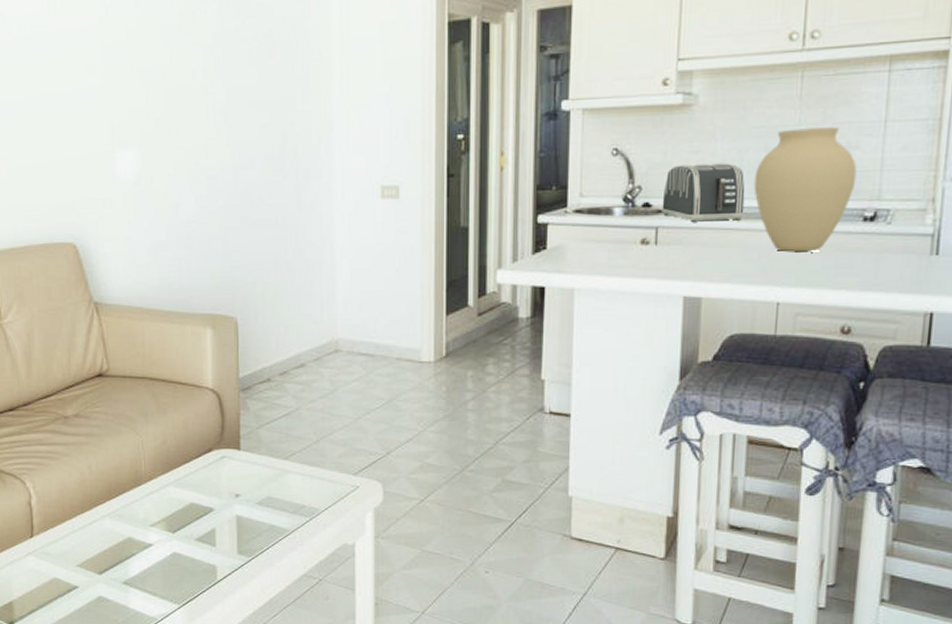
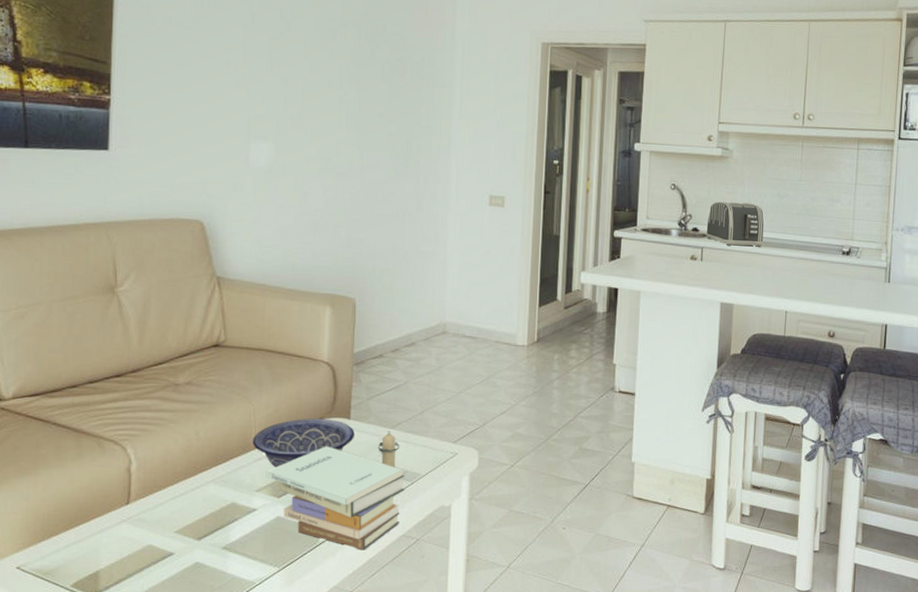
decorative bowl: none [143,450,246,502] -> present [253,418,355,468]
books: none [159,479,303,590] -> present [266,446,405,550]
candle: none [271,462,296,502] -> present [377,431,400,467]
vase: present [753,127,857,254] -> none [770,183,838,275]

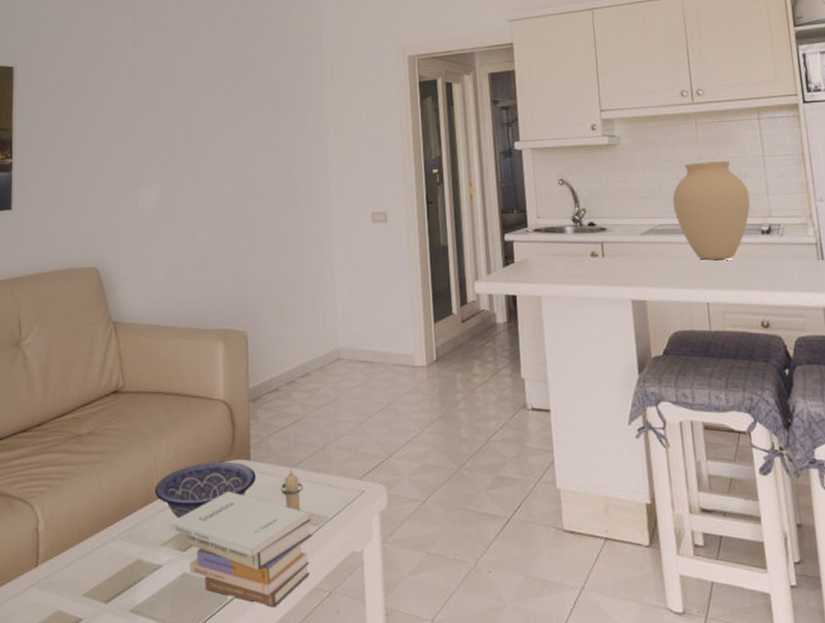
toaster: present [706,201,764,247] -> none [603,189,669,237]
vase: none [770,183,838,275] -> present [672,161,751,262]

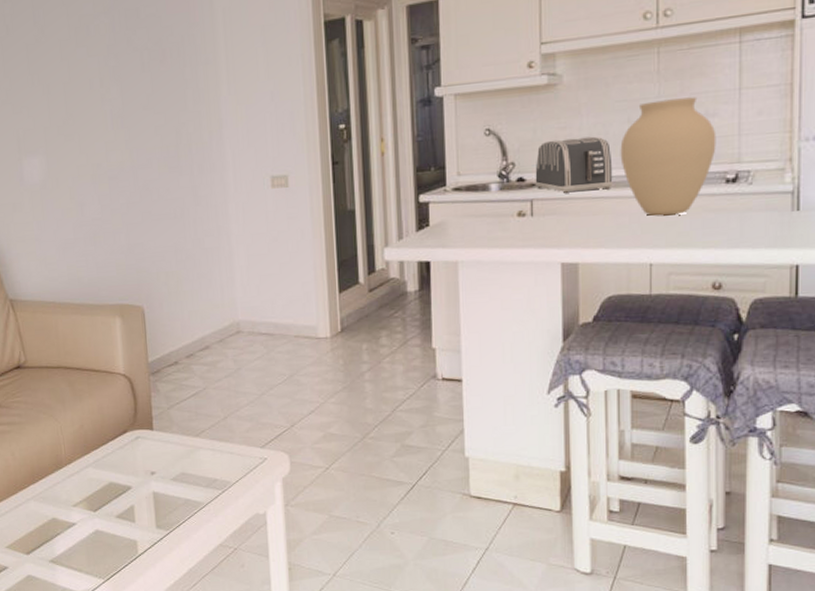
decorative bowl: present [155,461,256,519] -> none [63,431,160,483]
books: present [169,491,312,608] -> none [79,458,216,561]
candle: present [280,470,304,511] -> none [183,439,207,477]
toaster: none [603,189,669,237] -> present [535,136,613,193]

